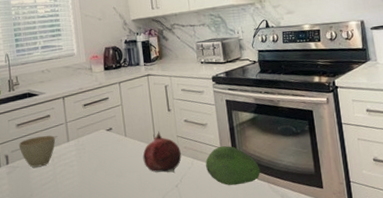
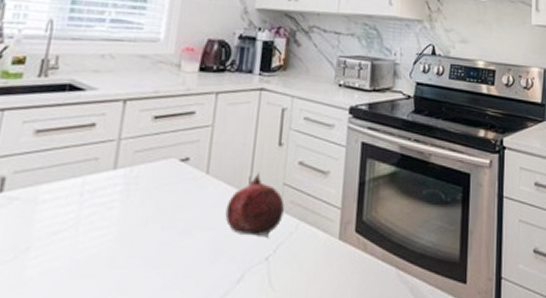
cup: present [18,135,56,168] -> none [28,153,96,203]
fruit: present [205,146,261,186] -> none [315,207,390,267]

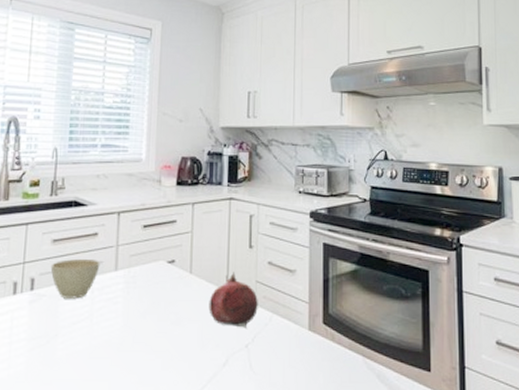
cup: none [28,153,96,203] -> present [50,258,101,299]

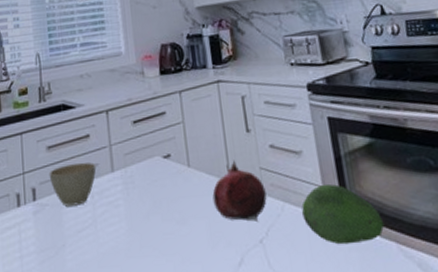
fruit: none [287,302,356,355] -> present [301,184,385,245]

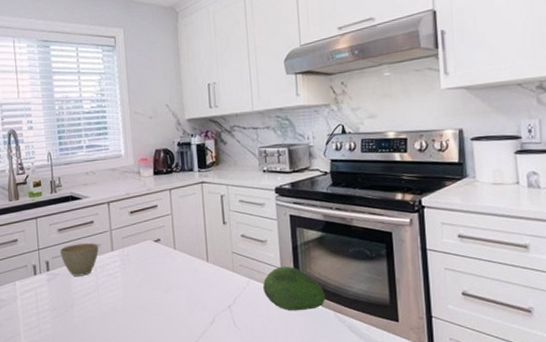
fruit: present [212,160,267,221] -> none [193,245,236,292]

